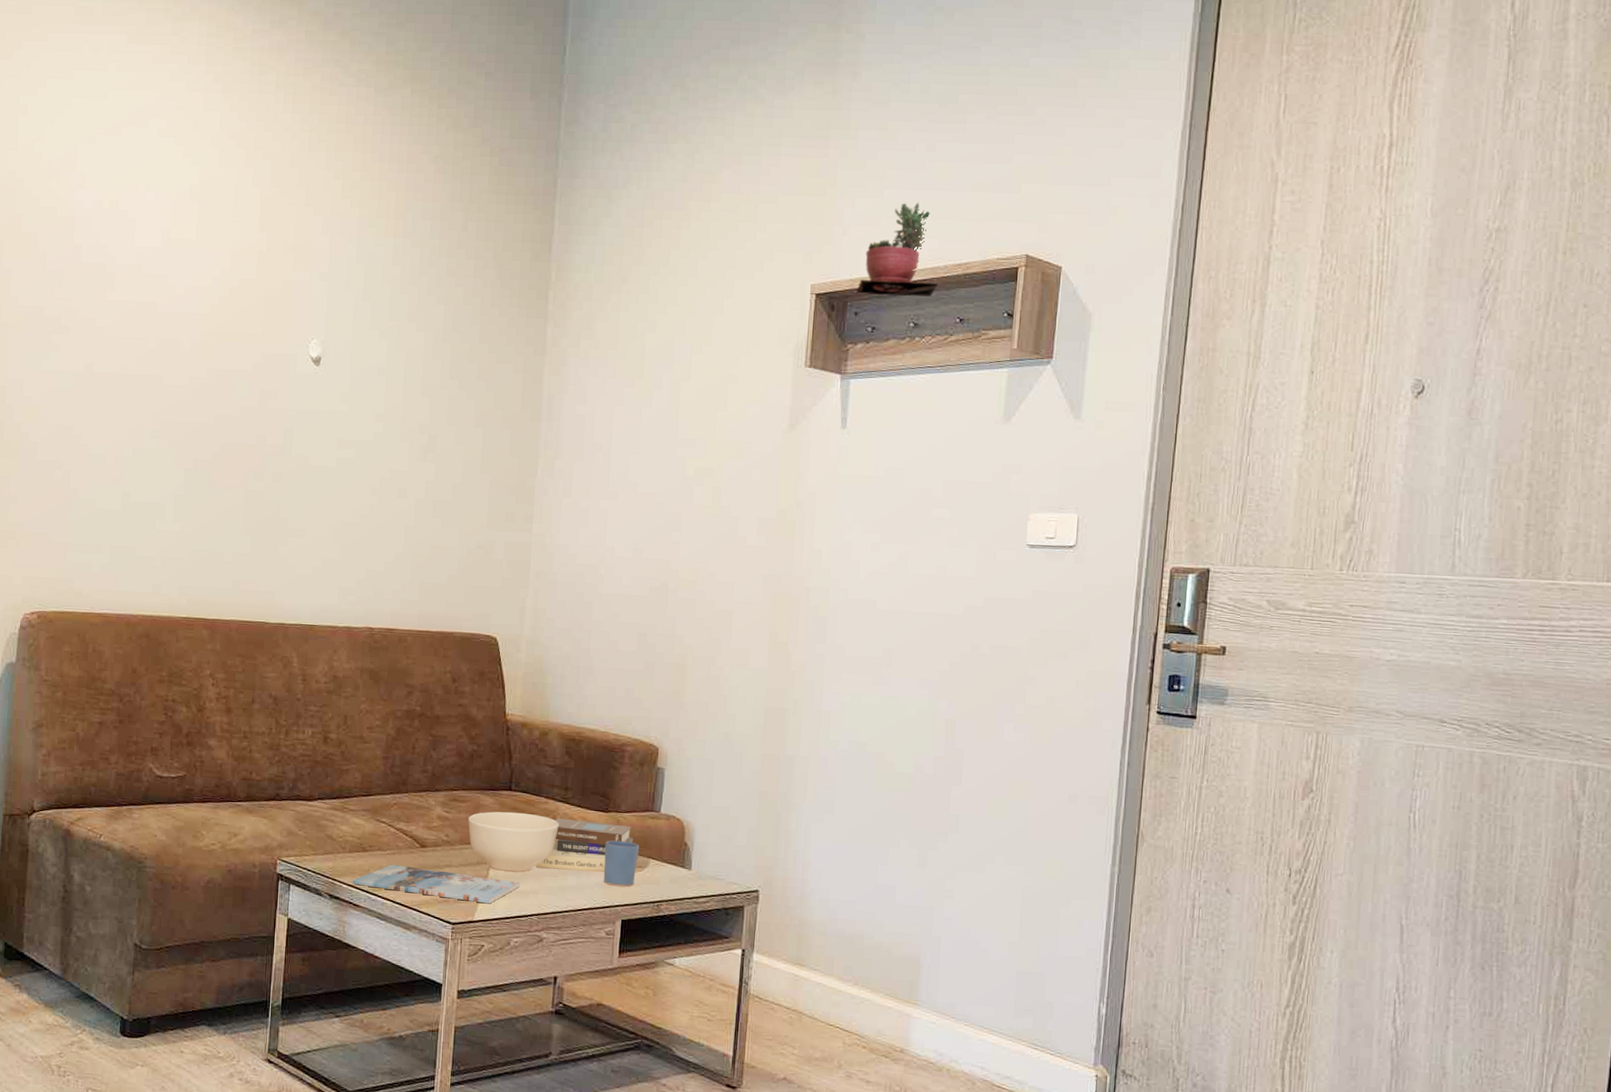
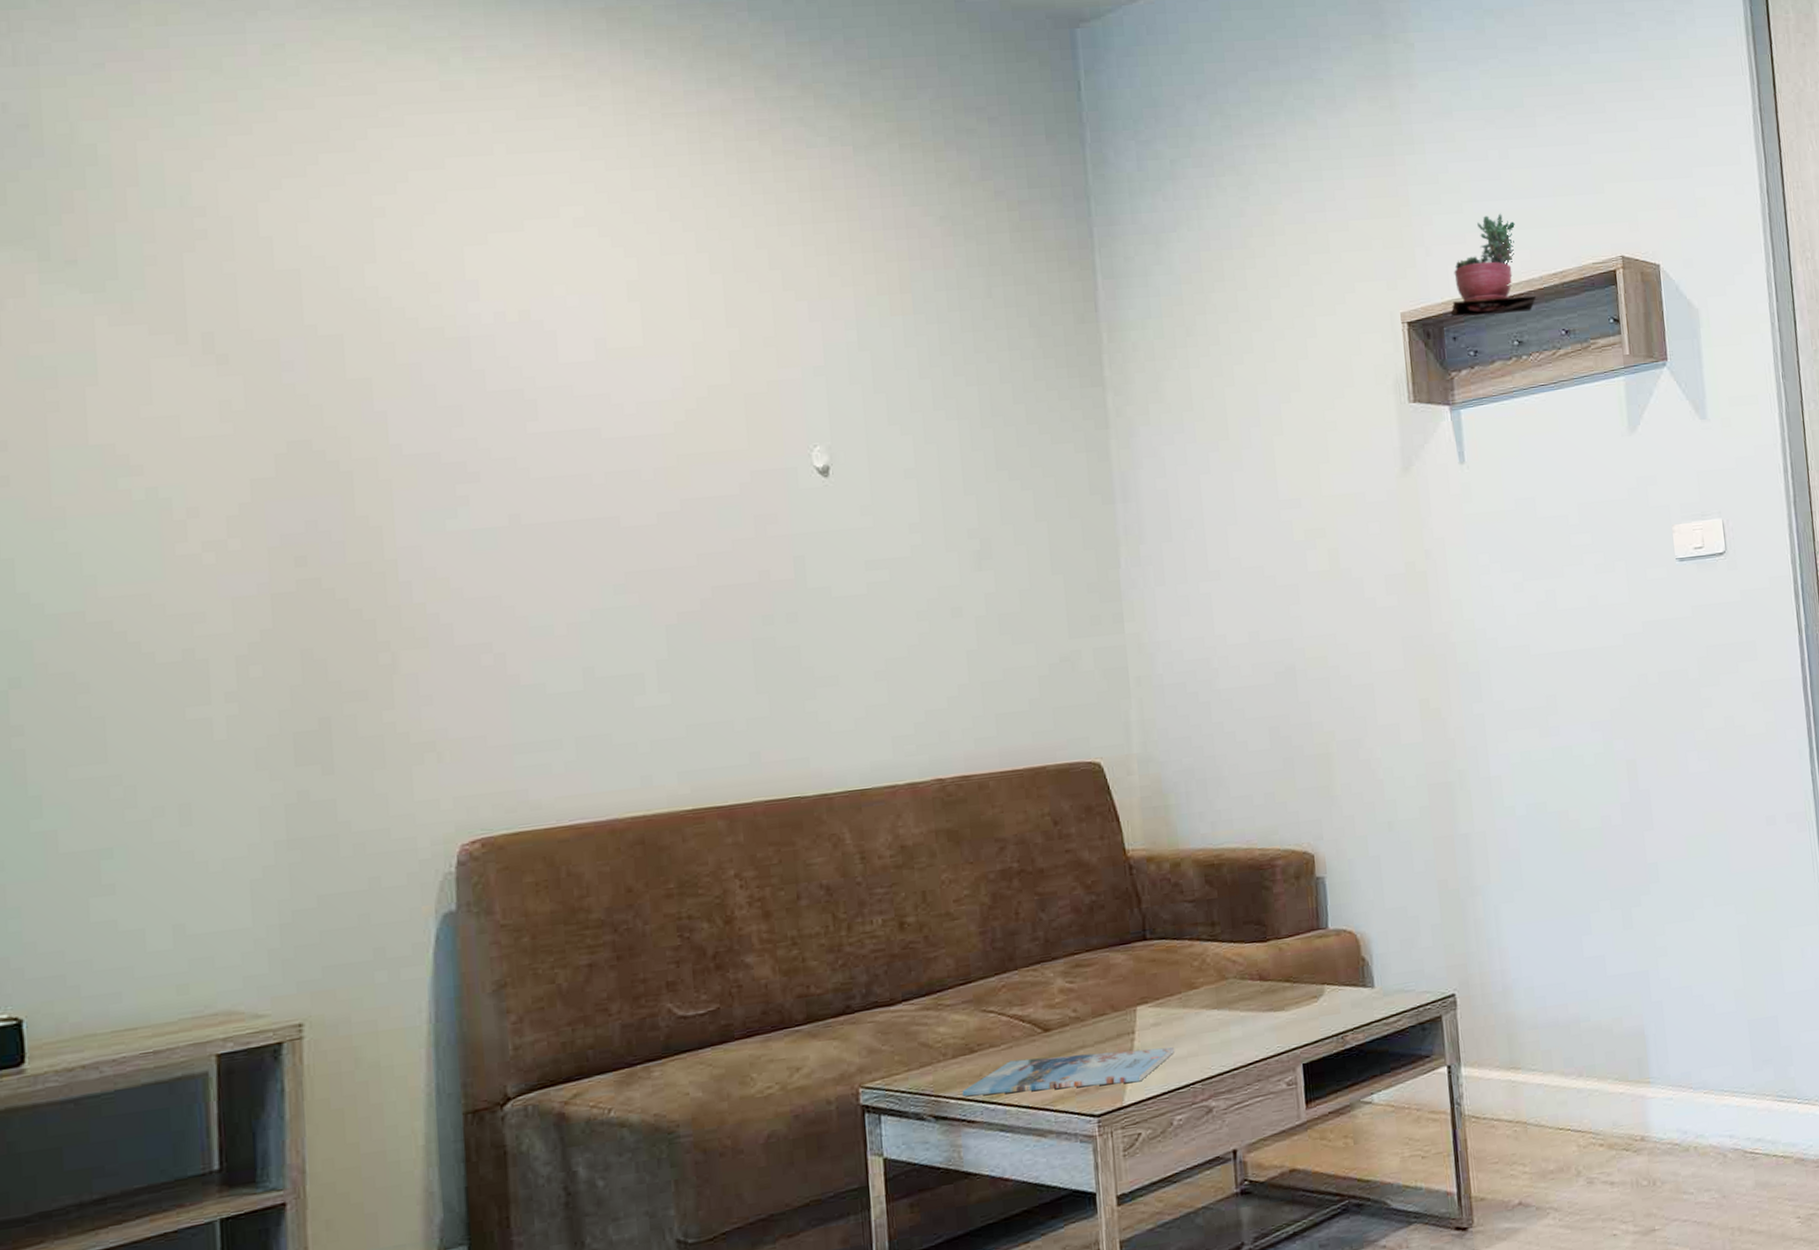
bowl: present [468,811,559,872] -> none [1097,962,1211,1039]
books: present [536,817,633,873] -> none [1190,952,1302,1025]
mug: present [603,840,640,888] -> none [1269,970,1311,1027]

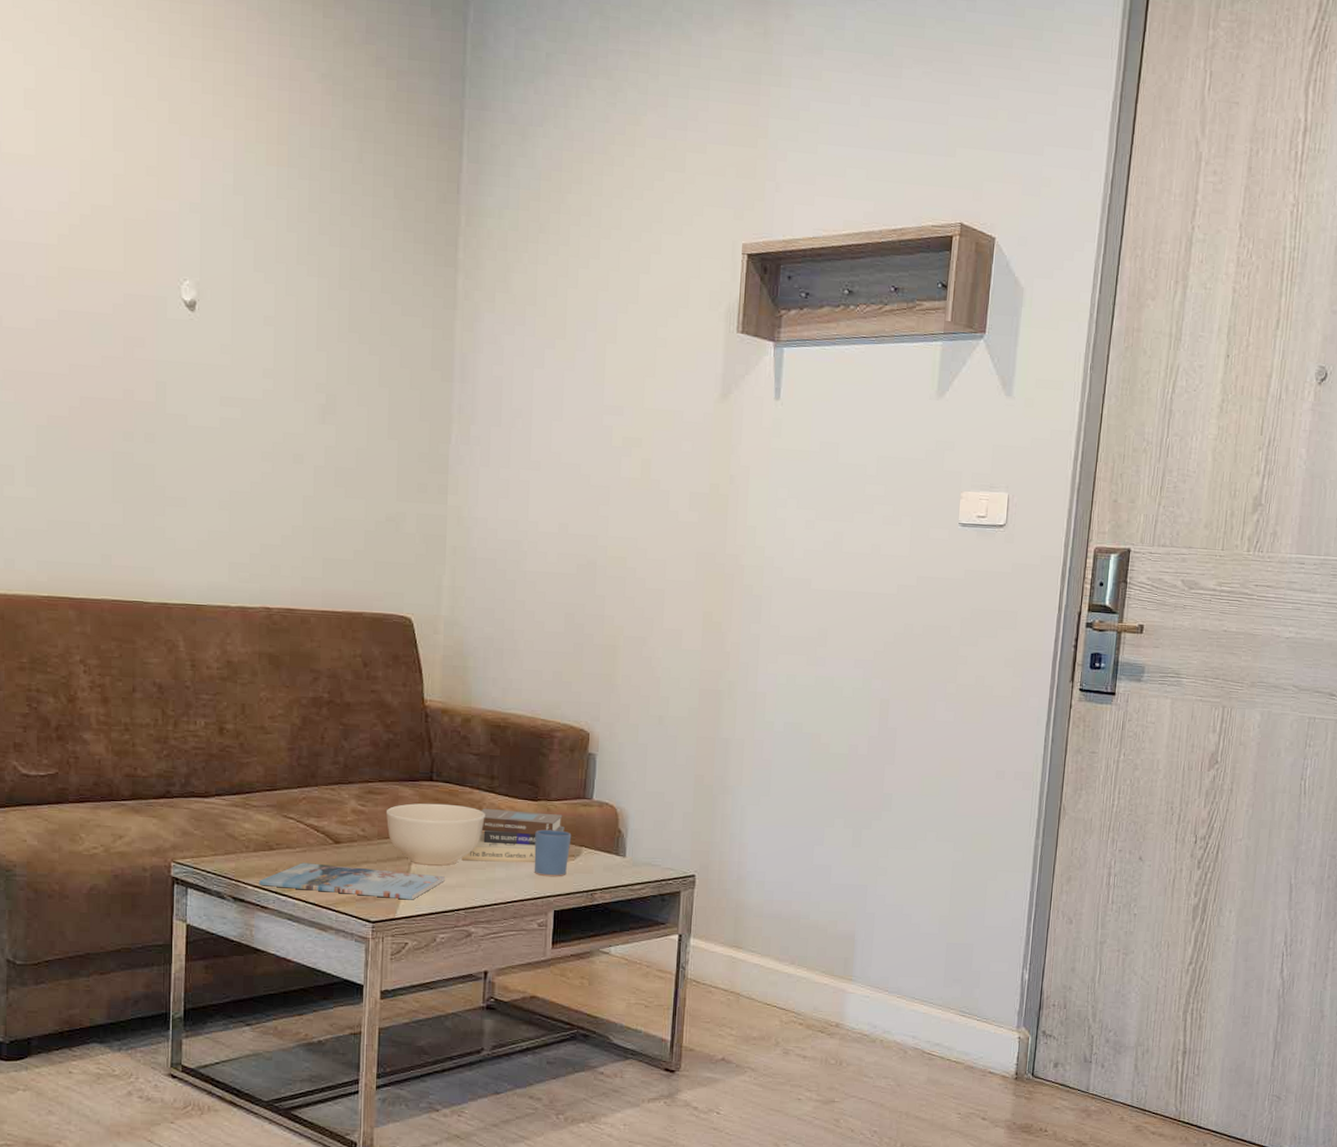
bowl: none [1097,962,1211,1039] -> present [385,803,485,866]
books: none [1190,952,1302,1025] -> present [461,808,565,863]
mug: none [1269,970,1311,1027] -> present [534,829,572,877]
succulent plant: present [1450,213,1537,317] -> none [789,160,873,263]

